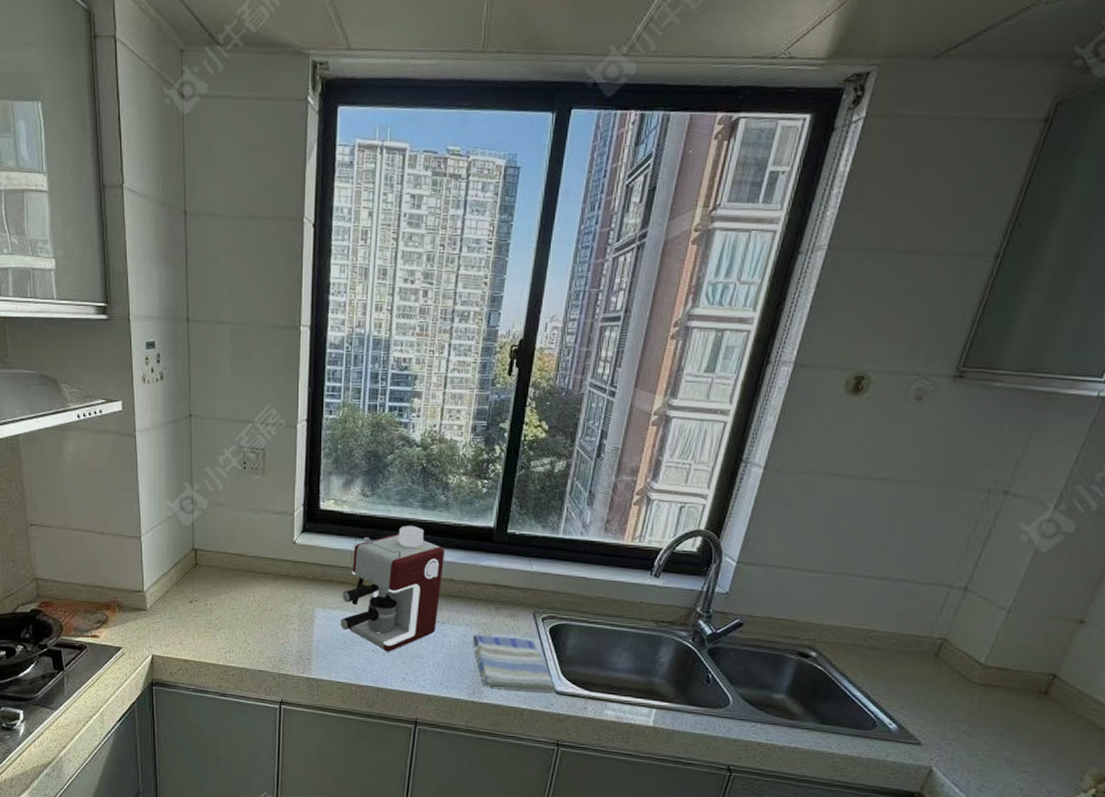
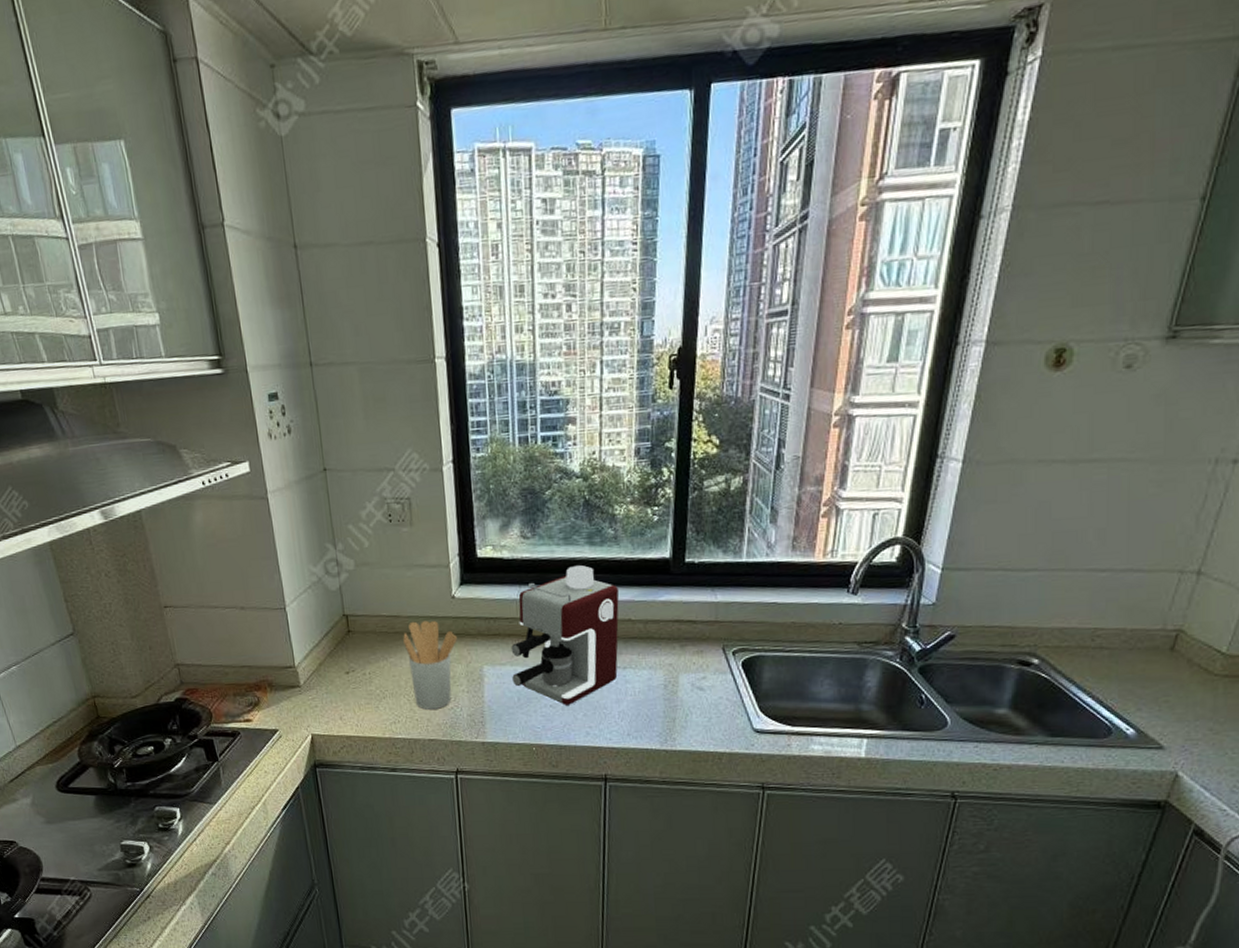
utensil holder: none [245,561,294,643] -> present [403,620,457,710]
dish towel: present [473,634,556,694] -> none [659,676,755,735]

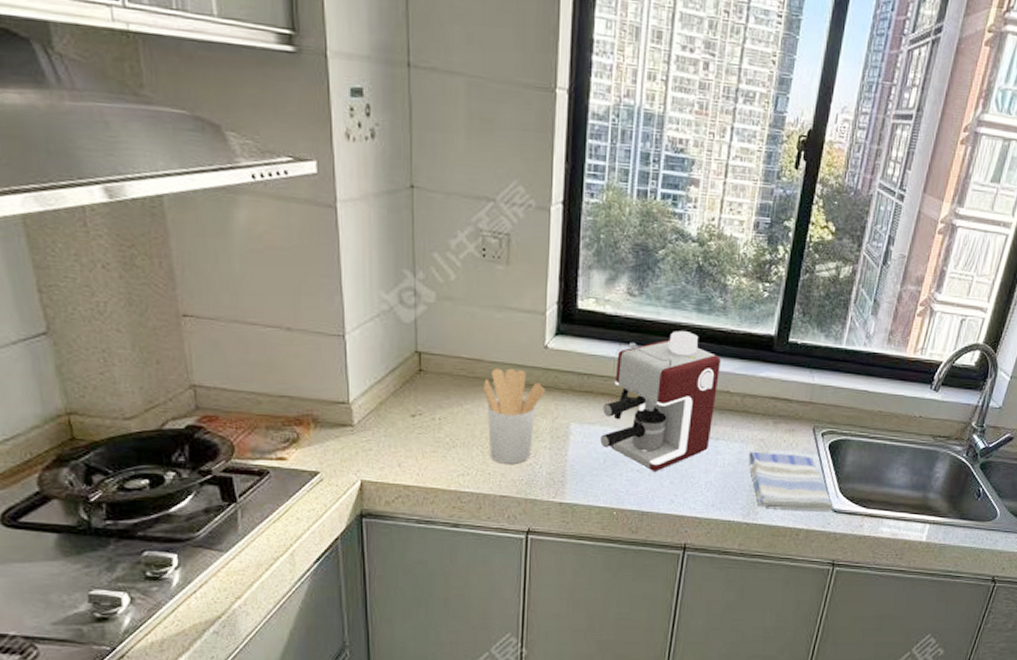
dish towel: none [659,676,755,735] -> present [749,451,834,512]

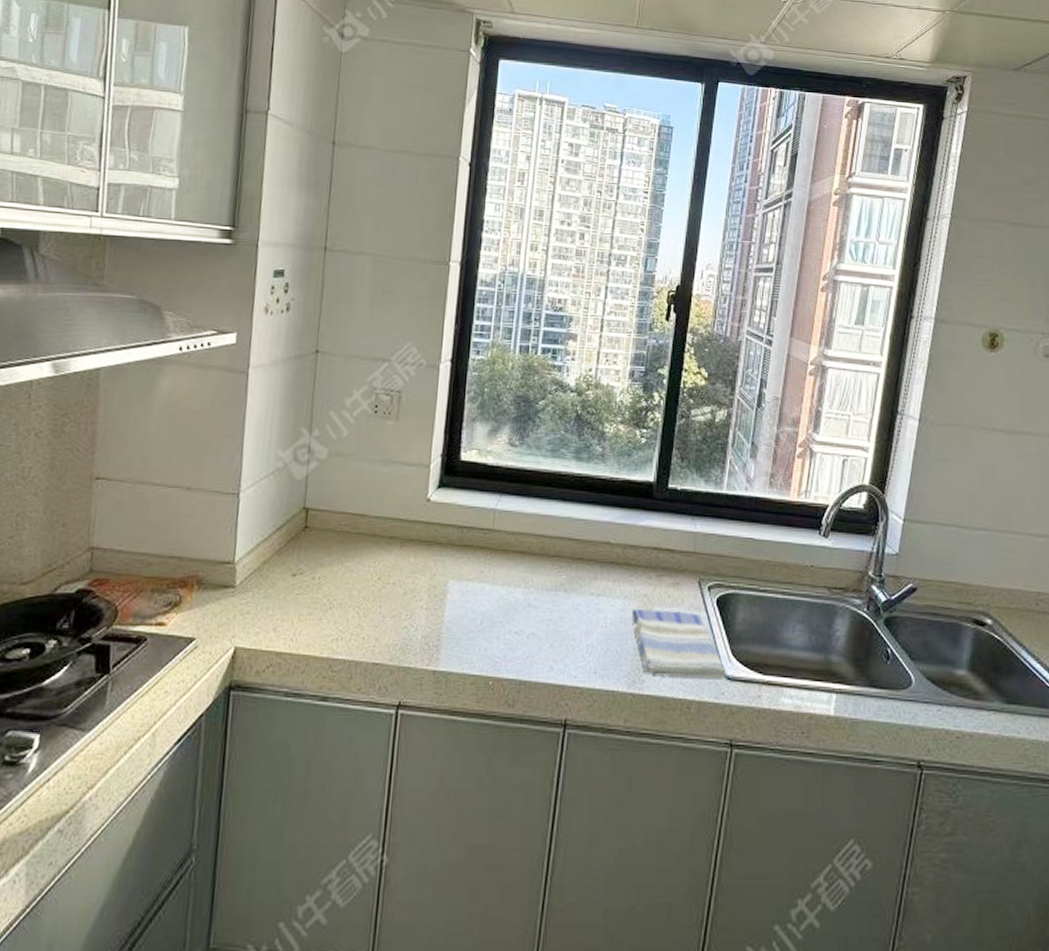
utensil holder: present [484,367,545,464] -> none [365,522,425,627]
coffee maker: present [600,331,722,473] -> none [478,480,601,635]

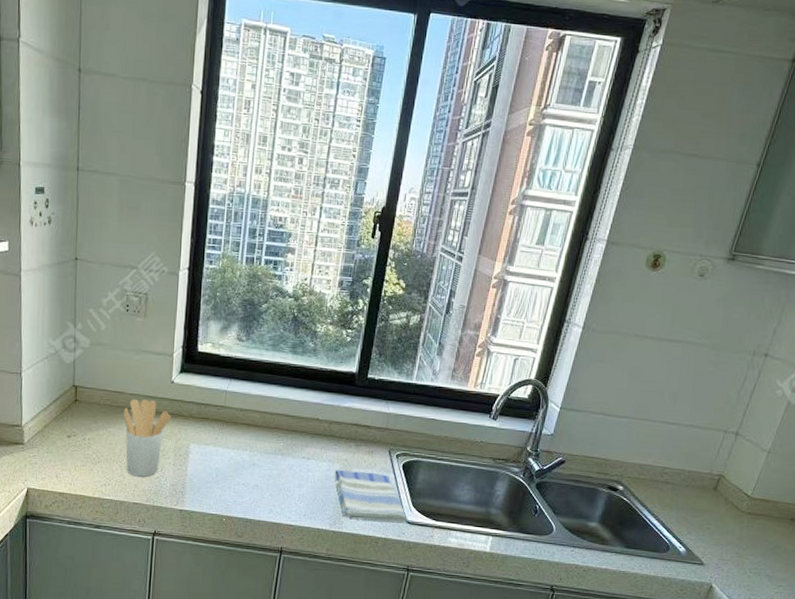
utensil holder: none [365,522,425,627] -> present [123,398,171,477]

